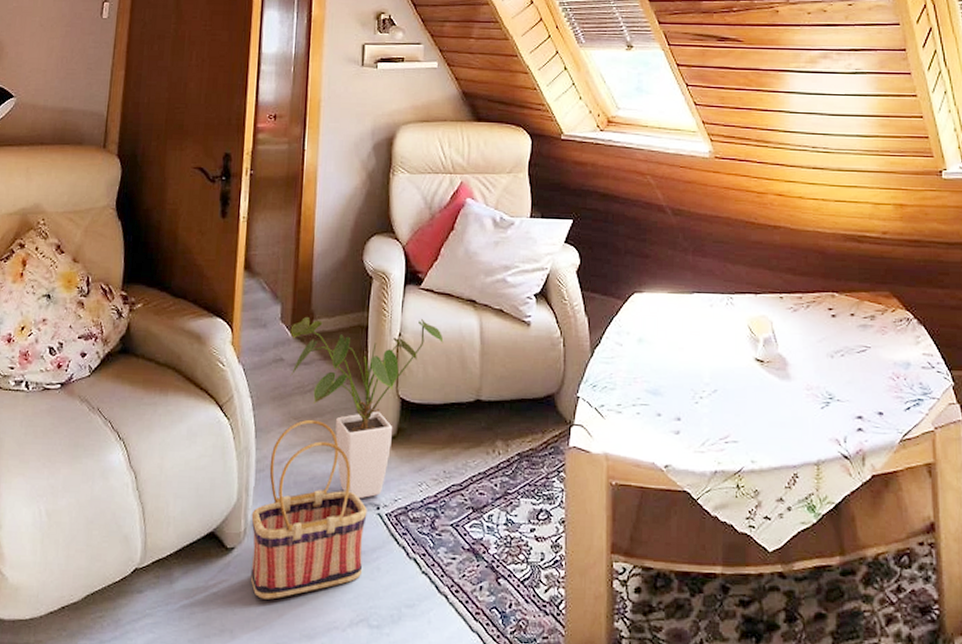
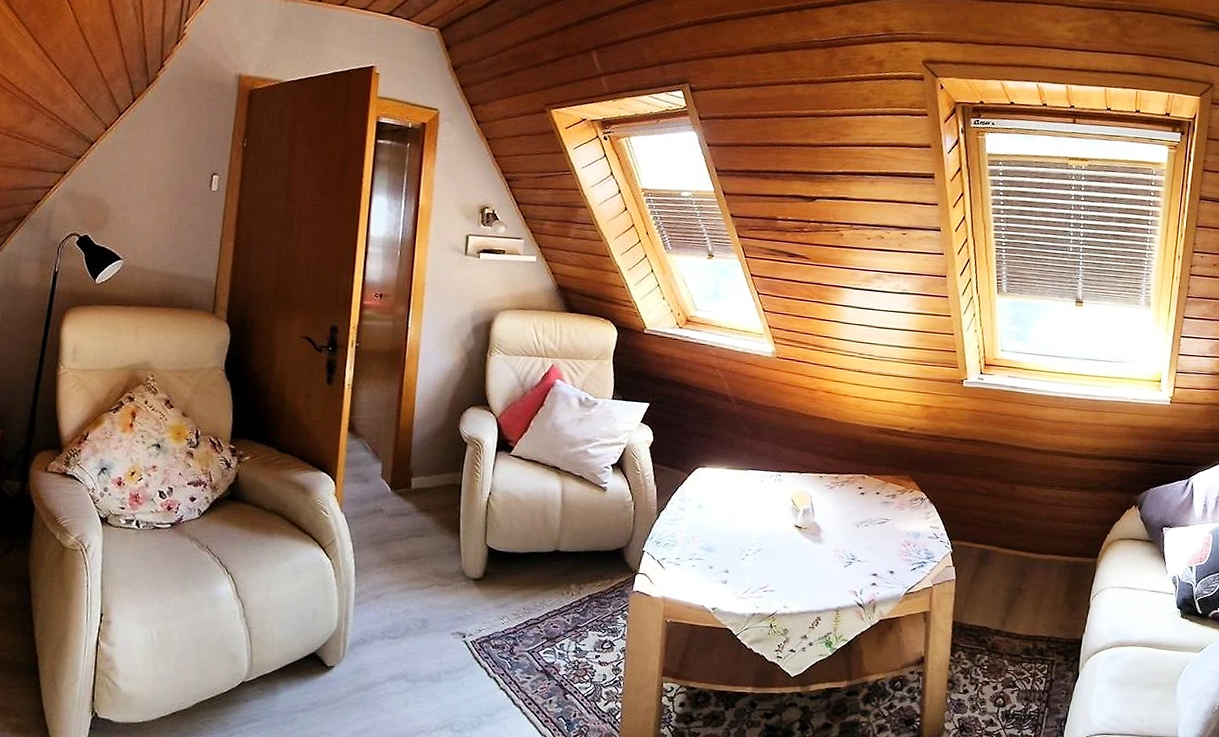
basket: present [250,419,367,599] -> none [347,562,455,708]
house plant: present [290,317,444,499] -> none [388,475,529,629]

